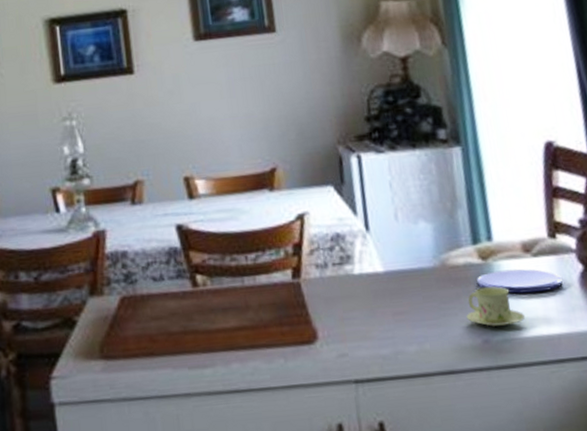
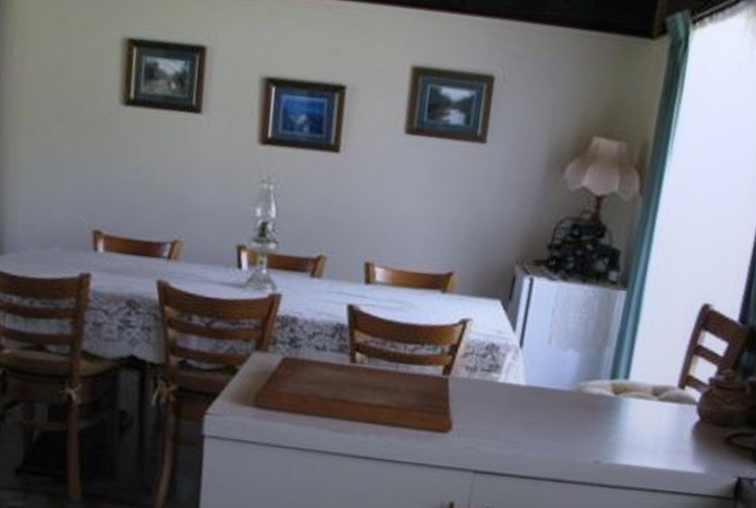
cup and saucer: present [466,286,526,328] -> none [585,417,637,453]
saucer: present [477,269,563,294] -> none [604,405,678,432]

